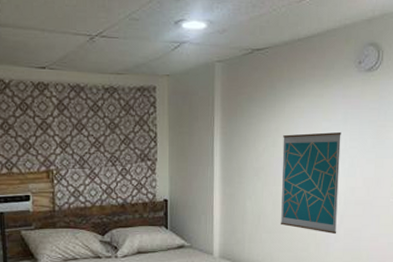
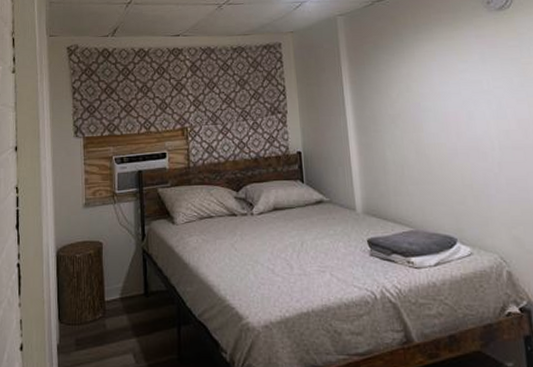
wall art: present [281,131,341,235] -> none [417,72,497,185]

